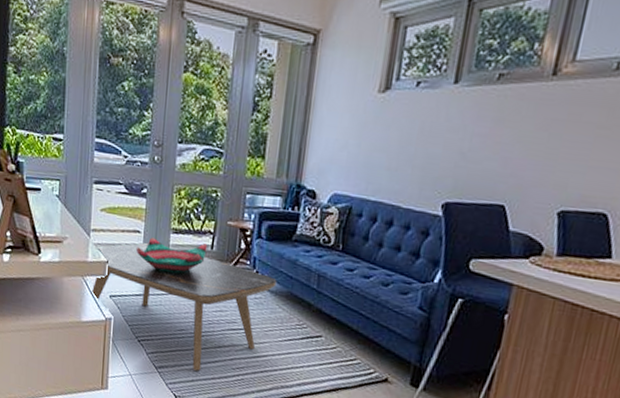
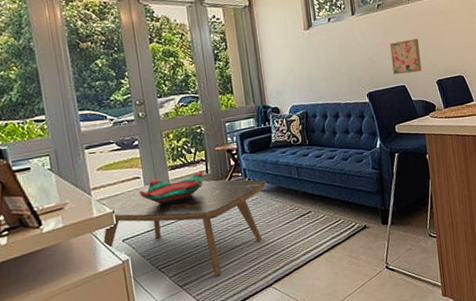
wall art: none [491,137,549,192] -> present [390,39,422,75]

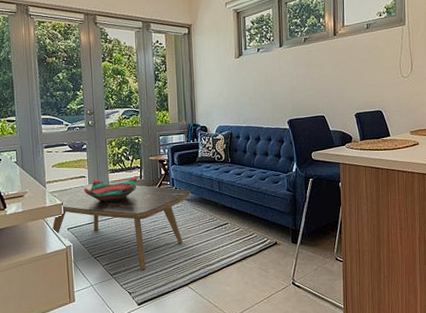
wall art: present [390,39,422,75] -> none [313,73,341,105]

